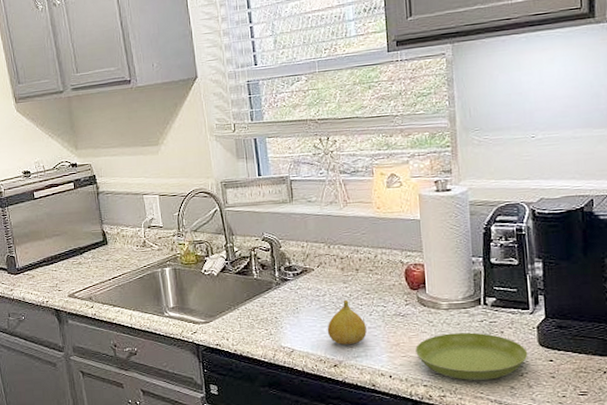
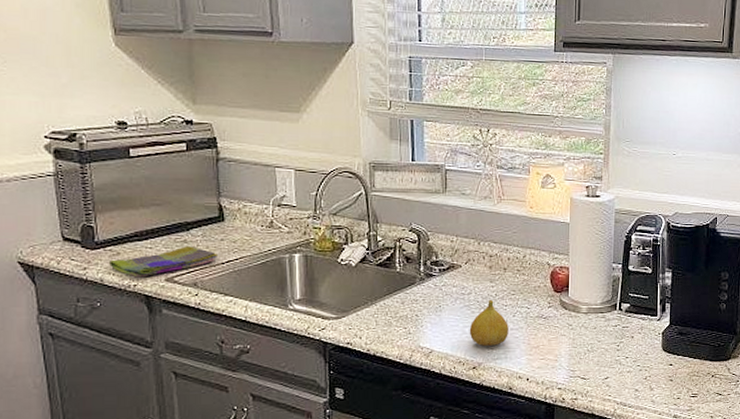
dish towel: none [28,267,106,295] -> present [109,246,219,278]
saucer: present [415,332,528,380] -> none [554,337,653,383]

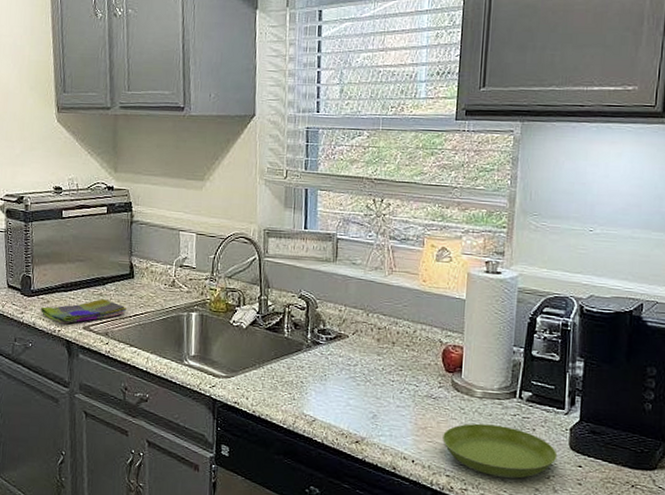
fruit: present [469,299,509,346] -> none [353,372,395,422]
saucer: none [554,337,653,383] -> present [443,423,558,479]

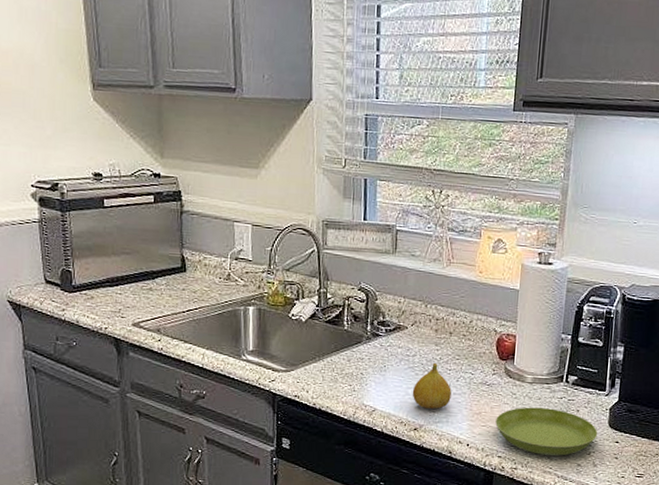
dish towel: present [41,299,128,324] -> none [84,294,180,321]
fruit: none [353,372,395,422] -> present [412,362,452,409]

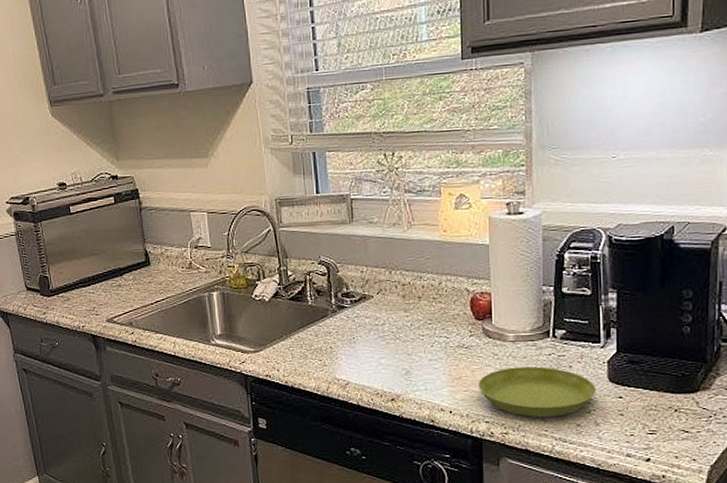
fruit: present [412,362,452,409] -> none [385,329,427,377]

